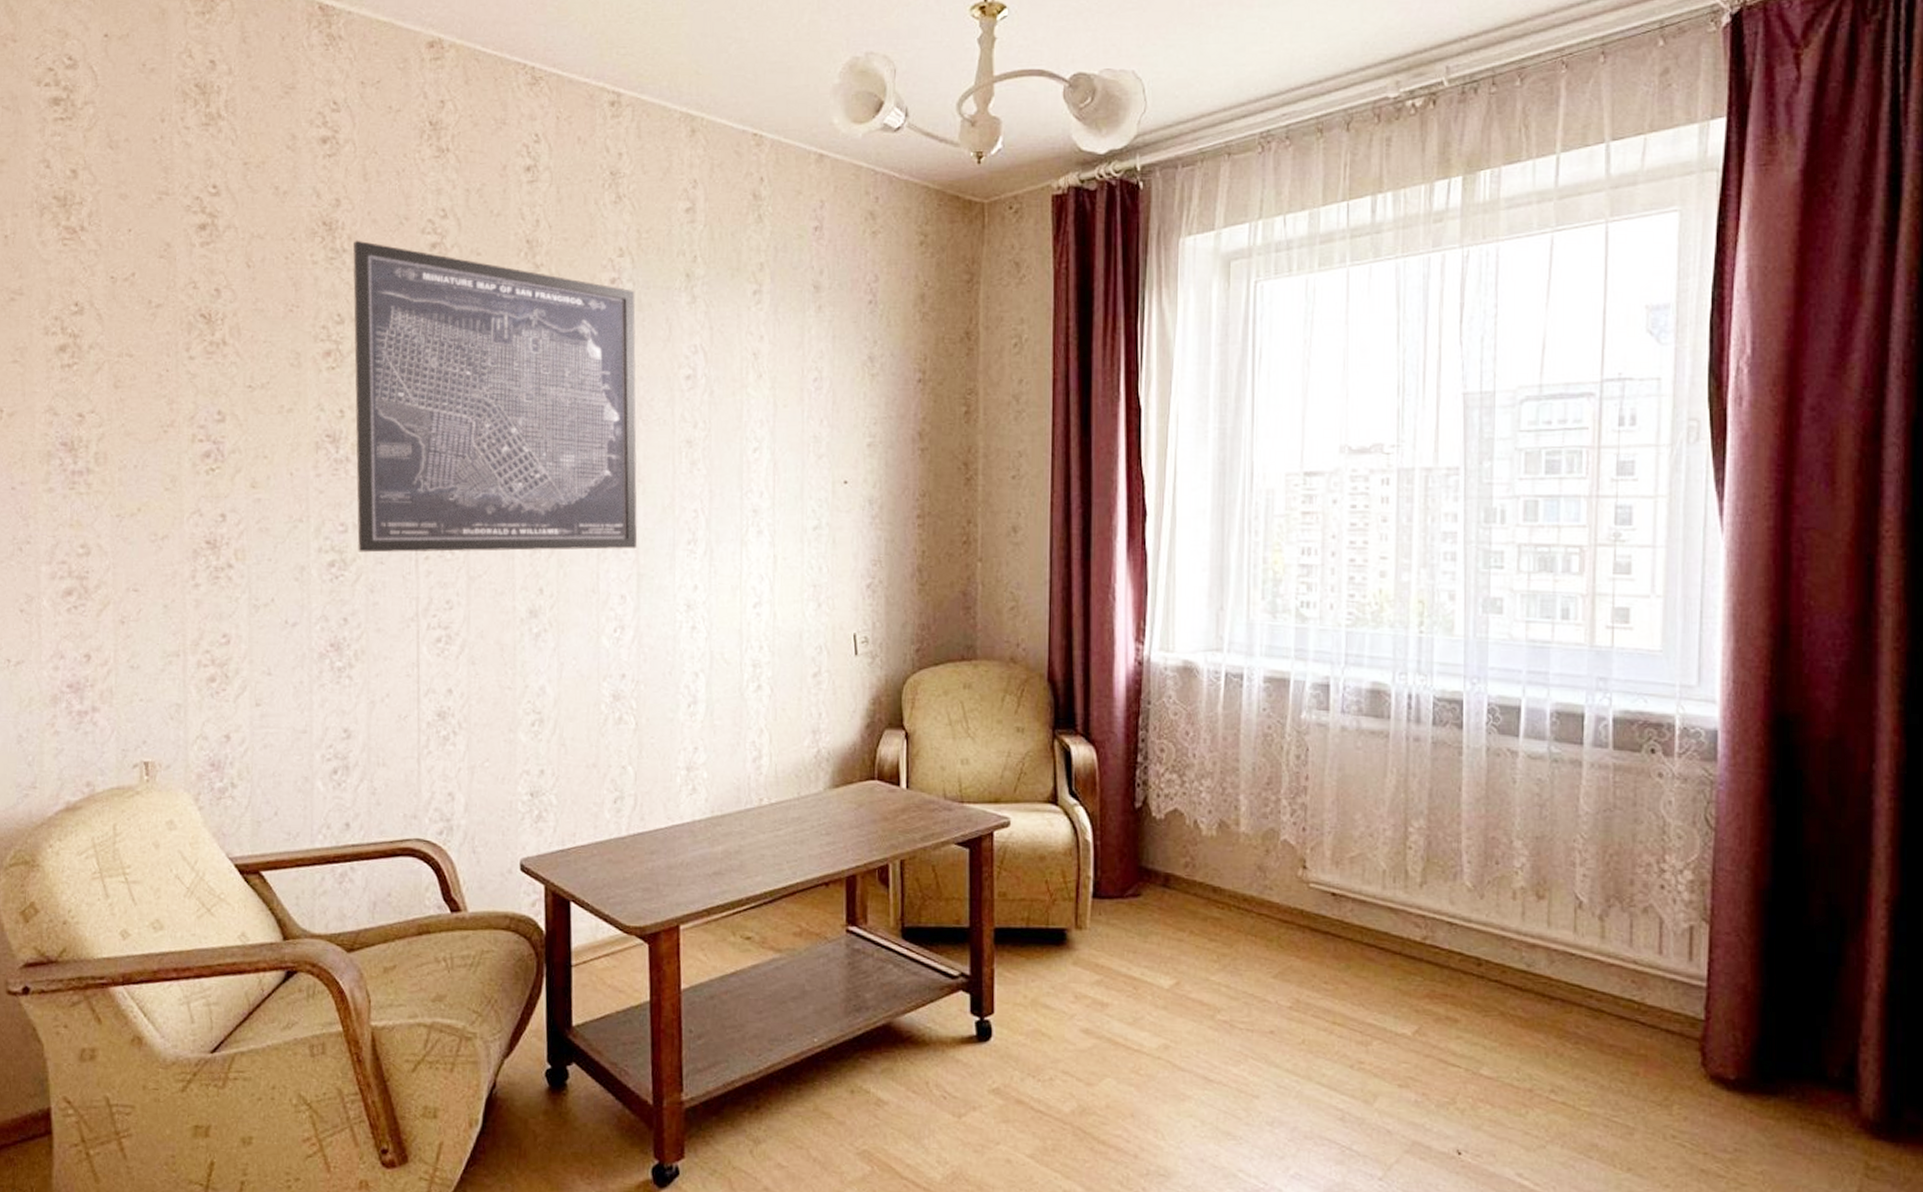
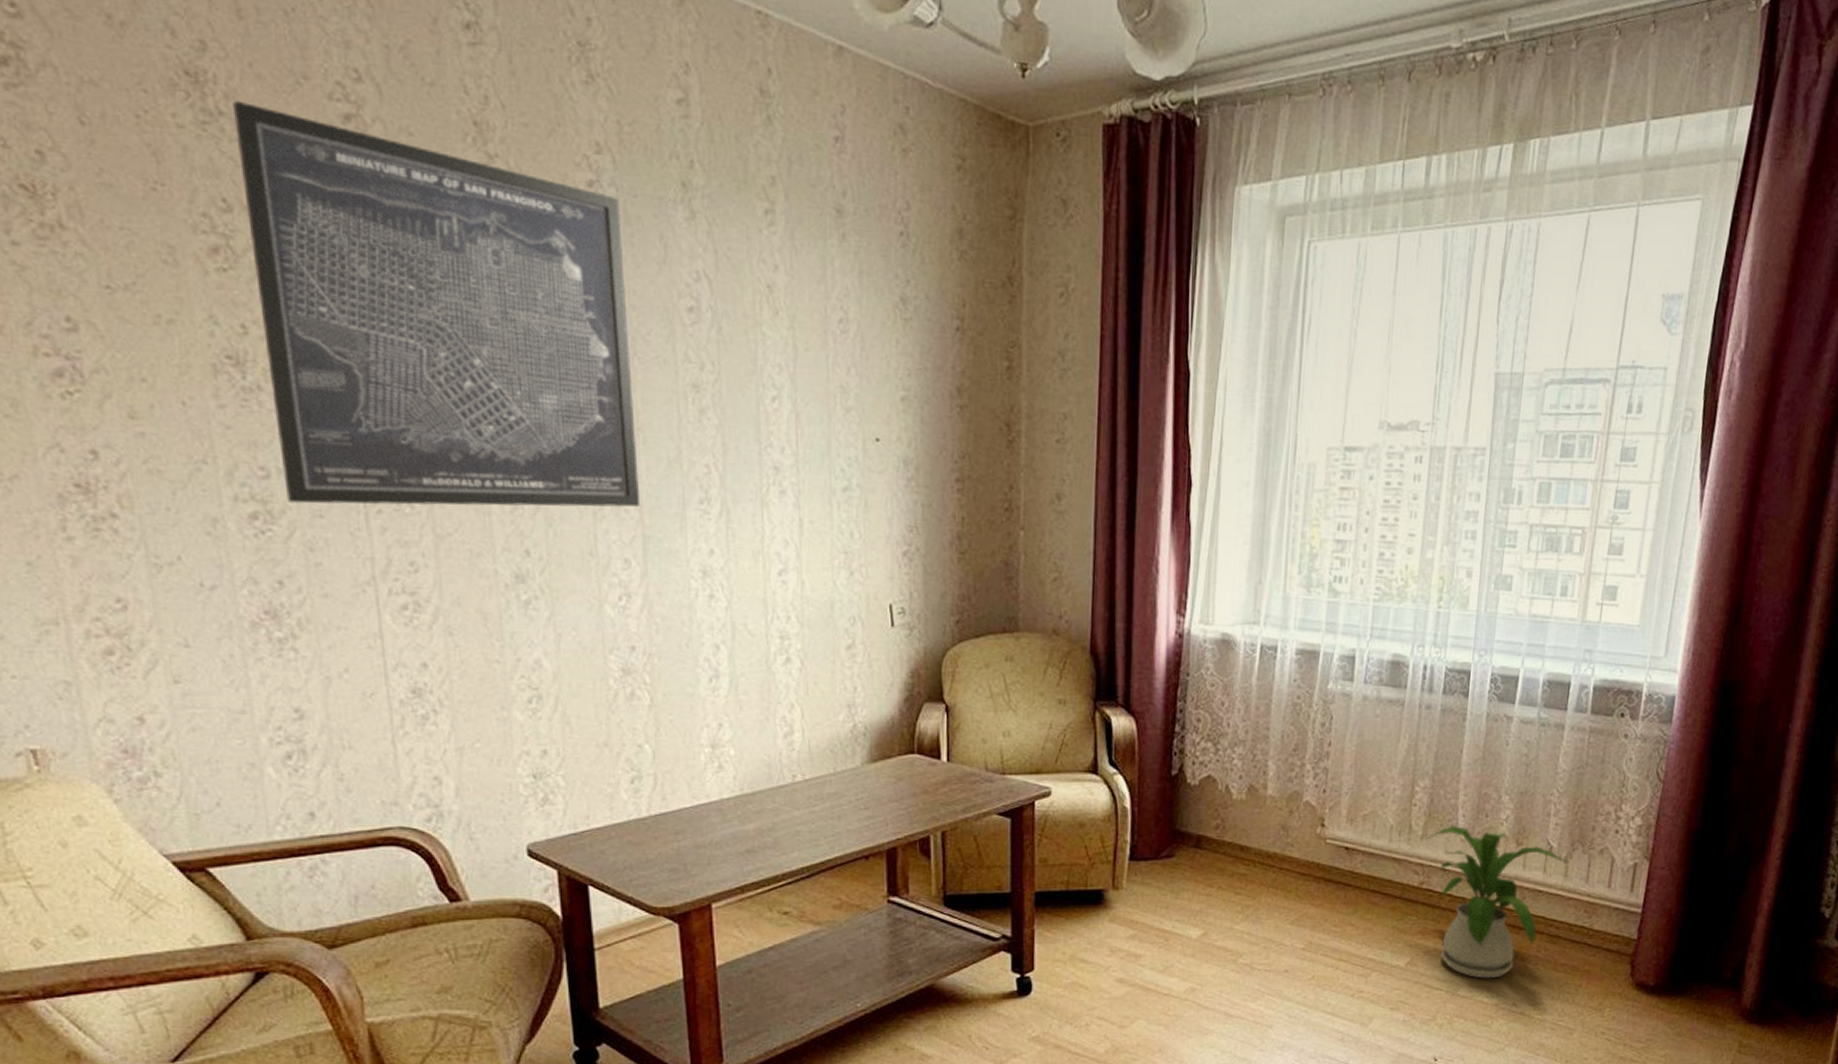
house plant: none [1423,872,1603,1058] -> present [1423,825,1567,979]

